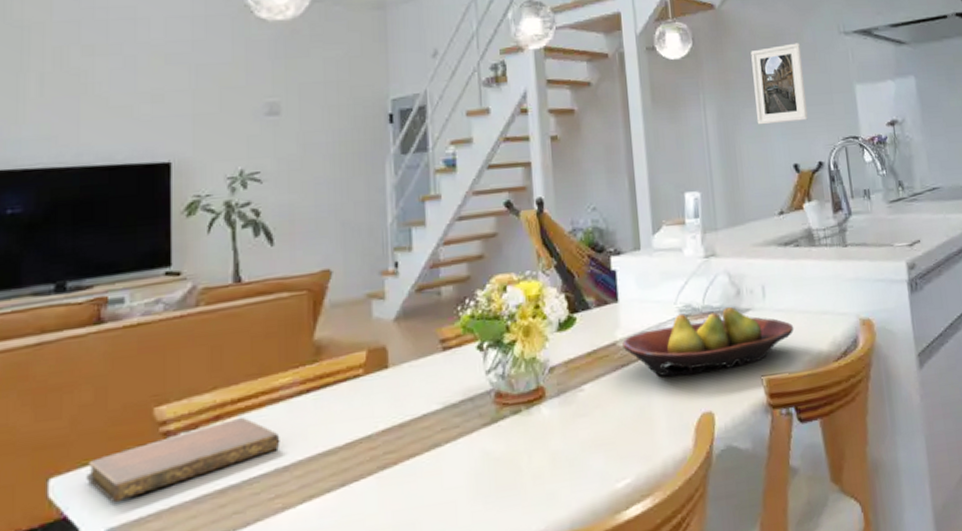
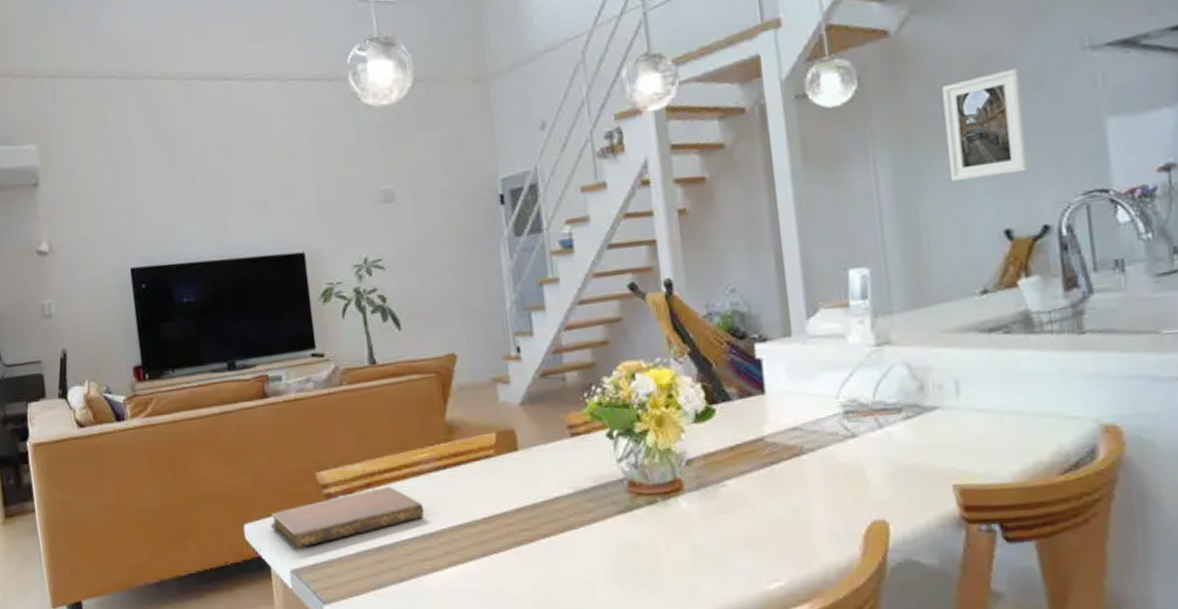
fruit bowl: present [622,307,794,377] -> none [771,404,1001,478]

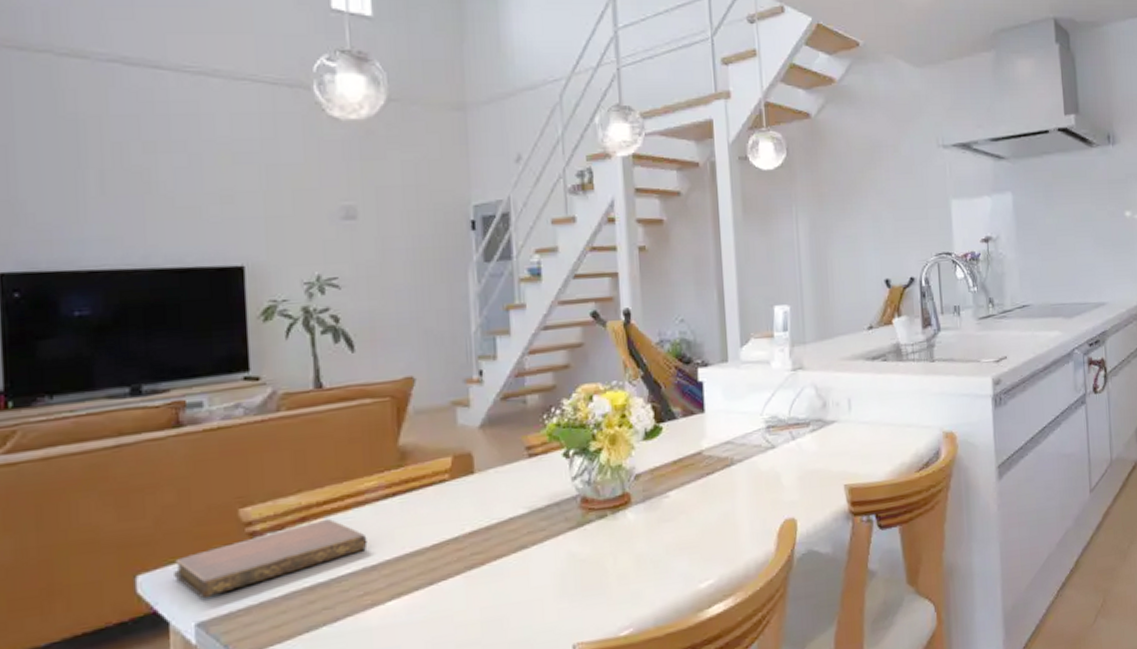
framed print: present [942,68,1028,182] -> none [846,155,901,239]

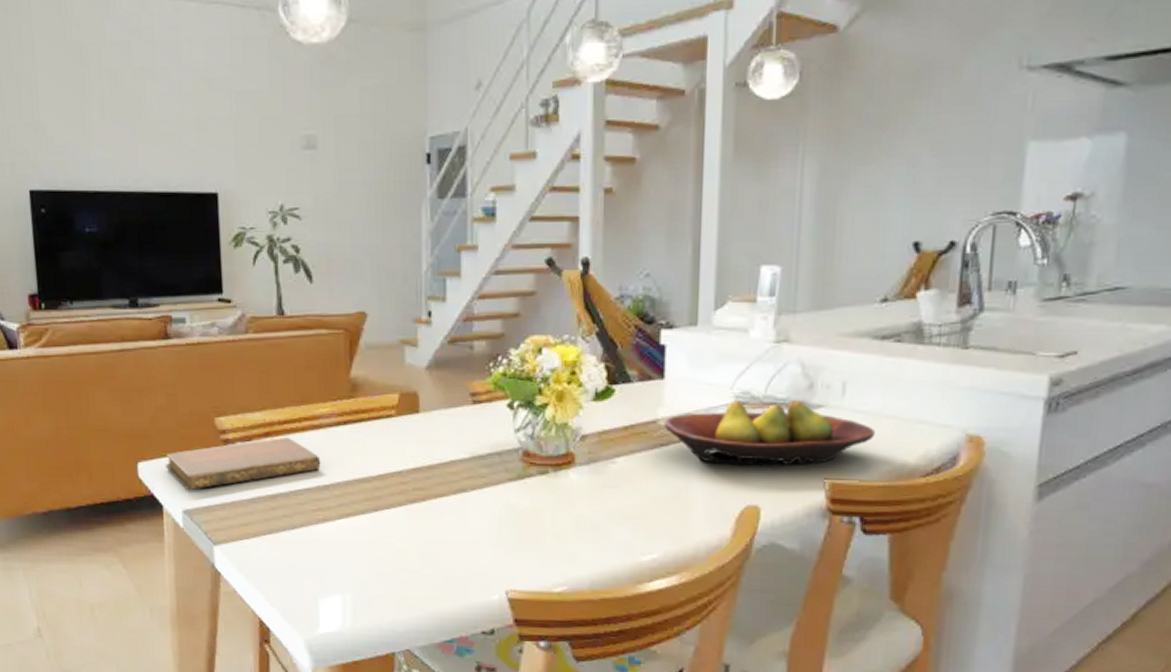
fruit bowl: none [708,419,878,485] -> present [664,400,876,466]

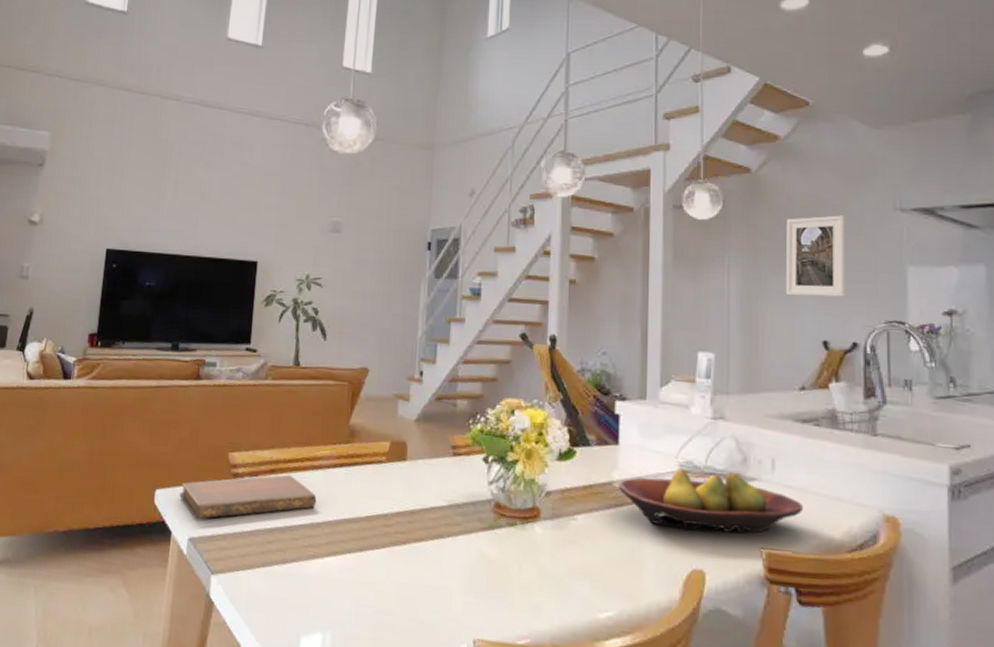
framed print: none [871,81,956,189] -> present [785,215,846,297]

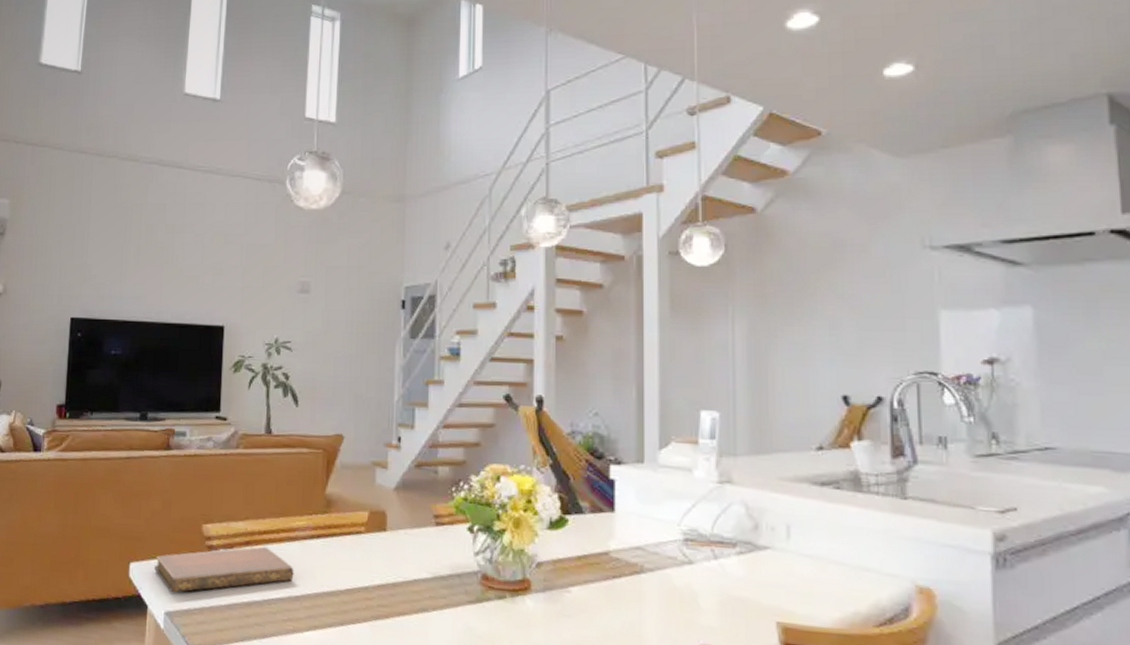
fruit bowl: present [618,468,804,534] -> none [616,537,824,607]
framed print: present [785,215,846,297] -> none [798,256,867,347]

